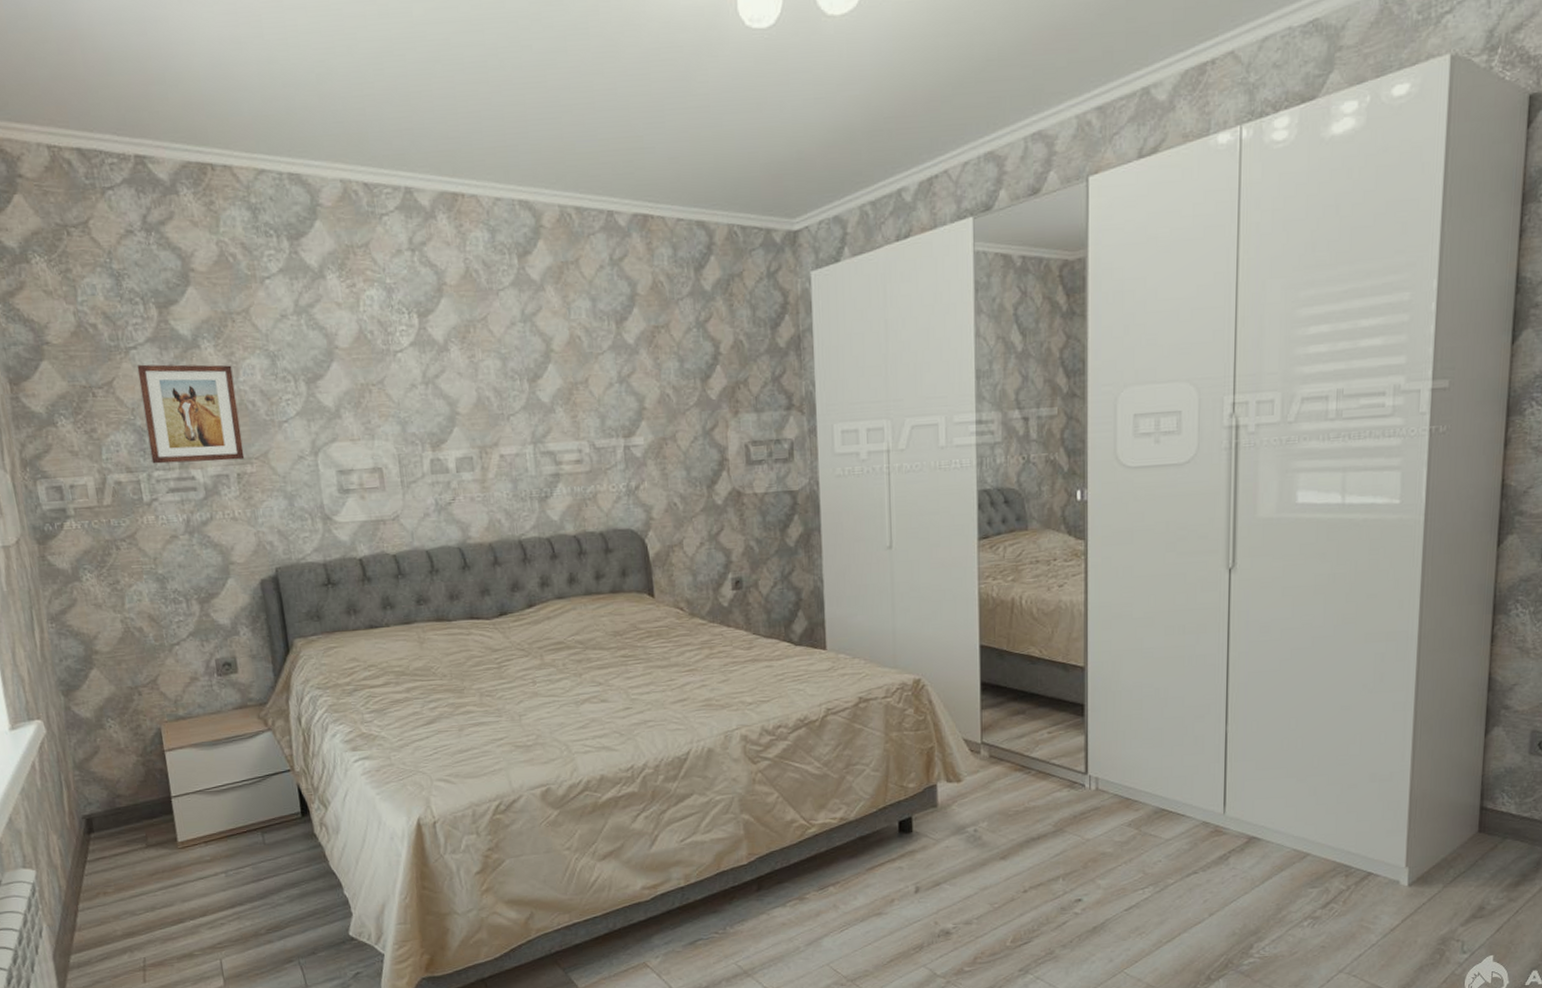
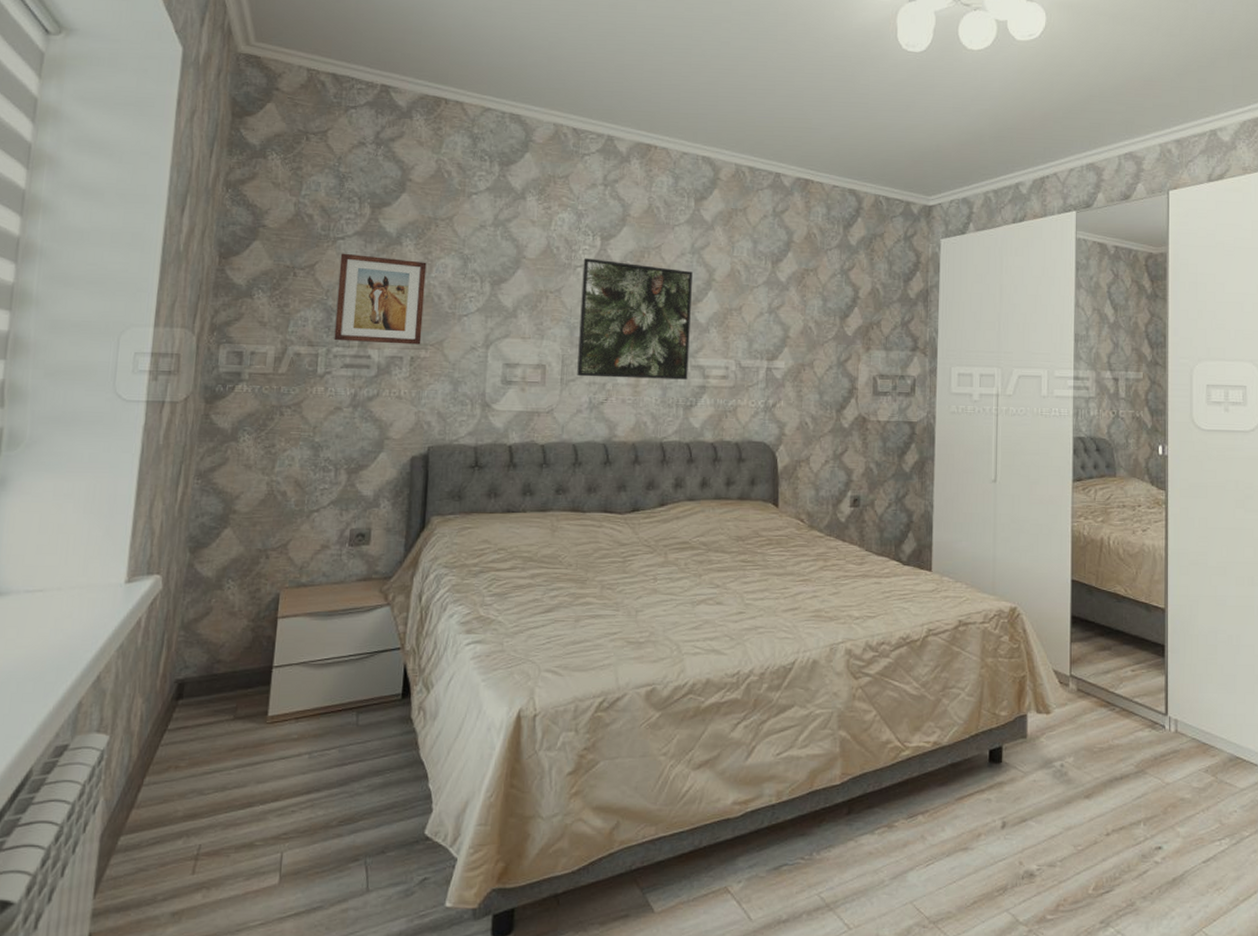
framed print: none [402,340,539,477] -> present [577,258,693,380]

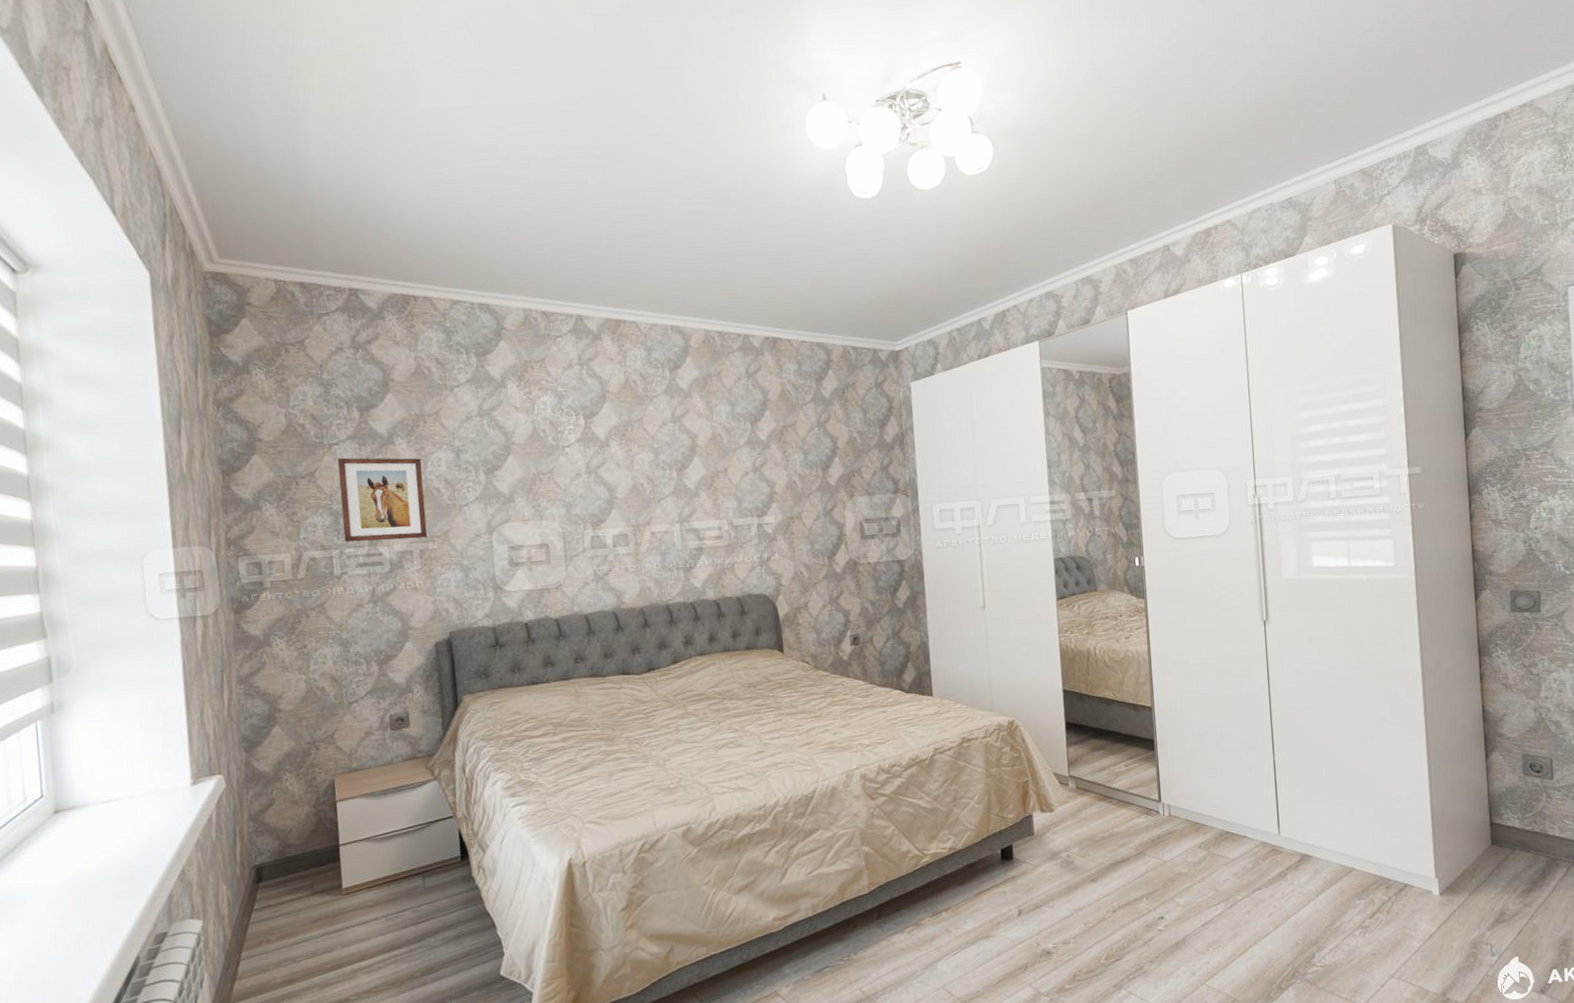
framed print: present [577,258,693,380] -> none [570,437,684,552]

